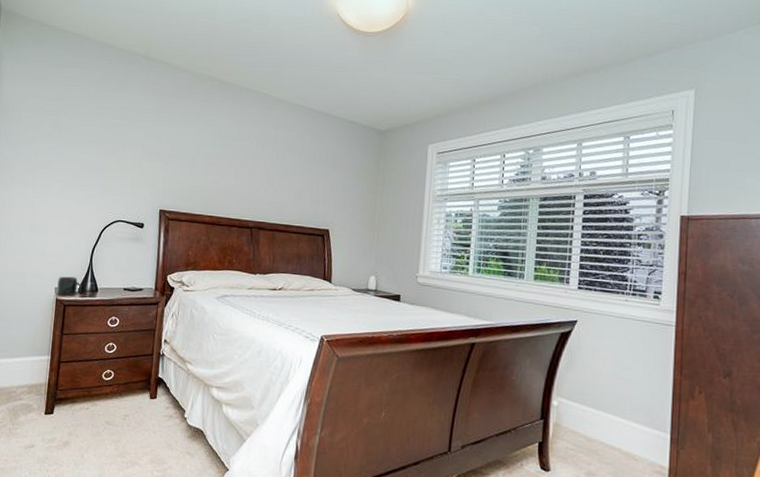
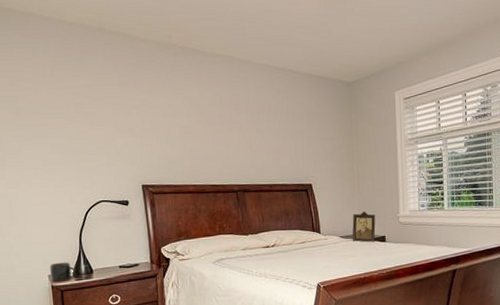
photo frame: none [364,265,392,300] -> present [352,210,376,242]

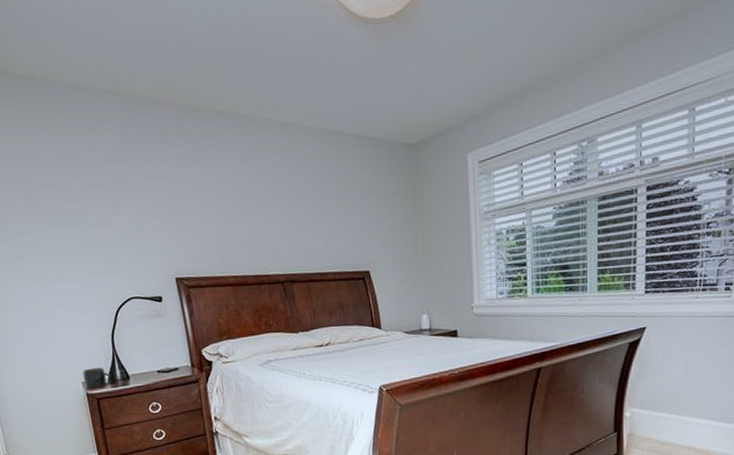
photo frame: present [352,210,376,242] -> none [418,301,446,338]

